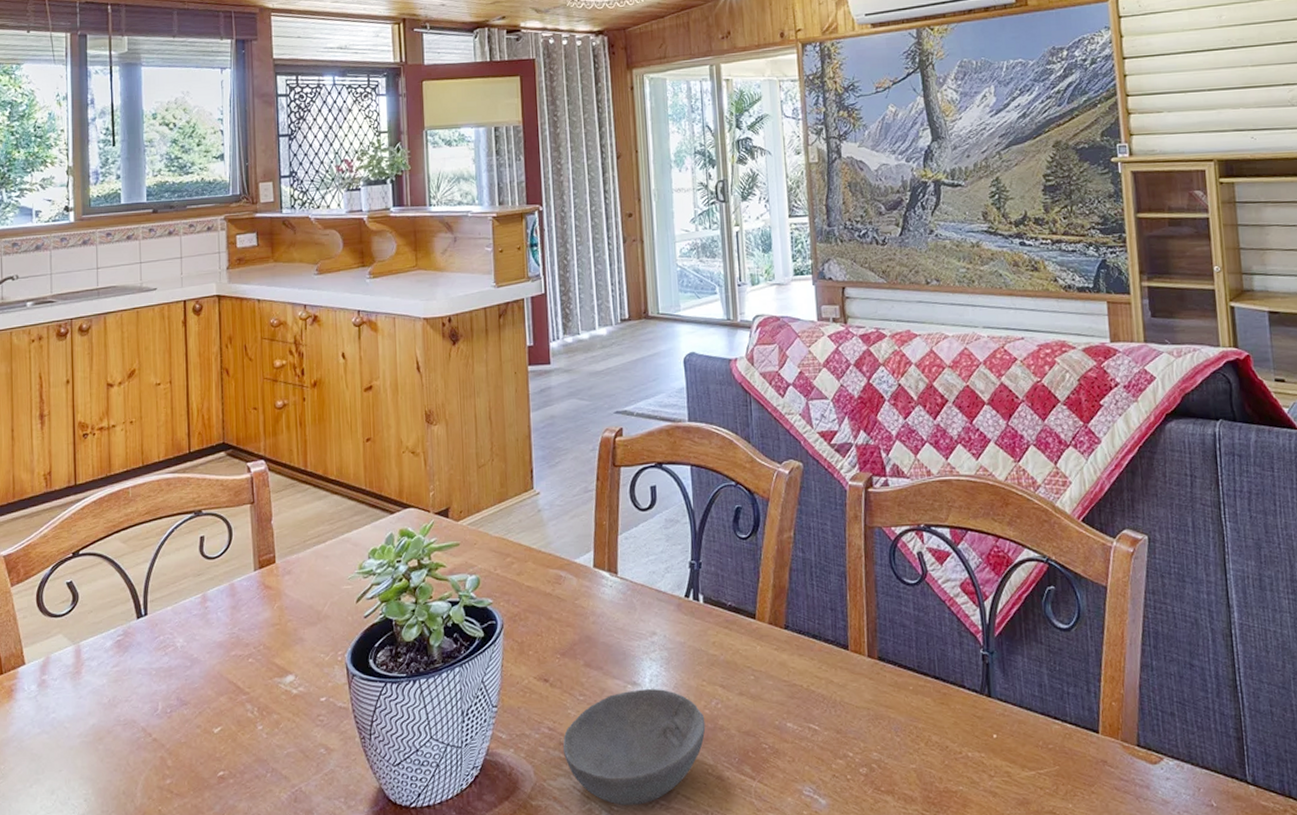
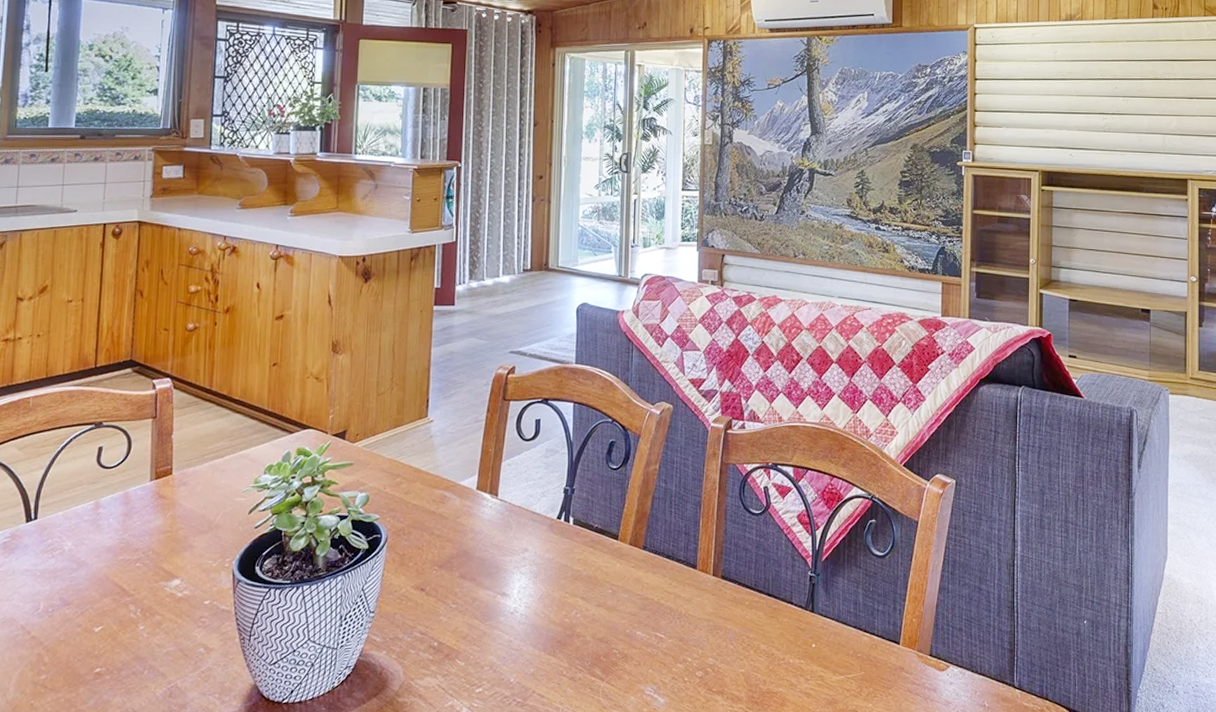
bowl: present [563,689,706,805] -> none [433,600,565,702]

